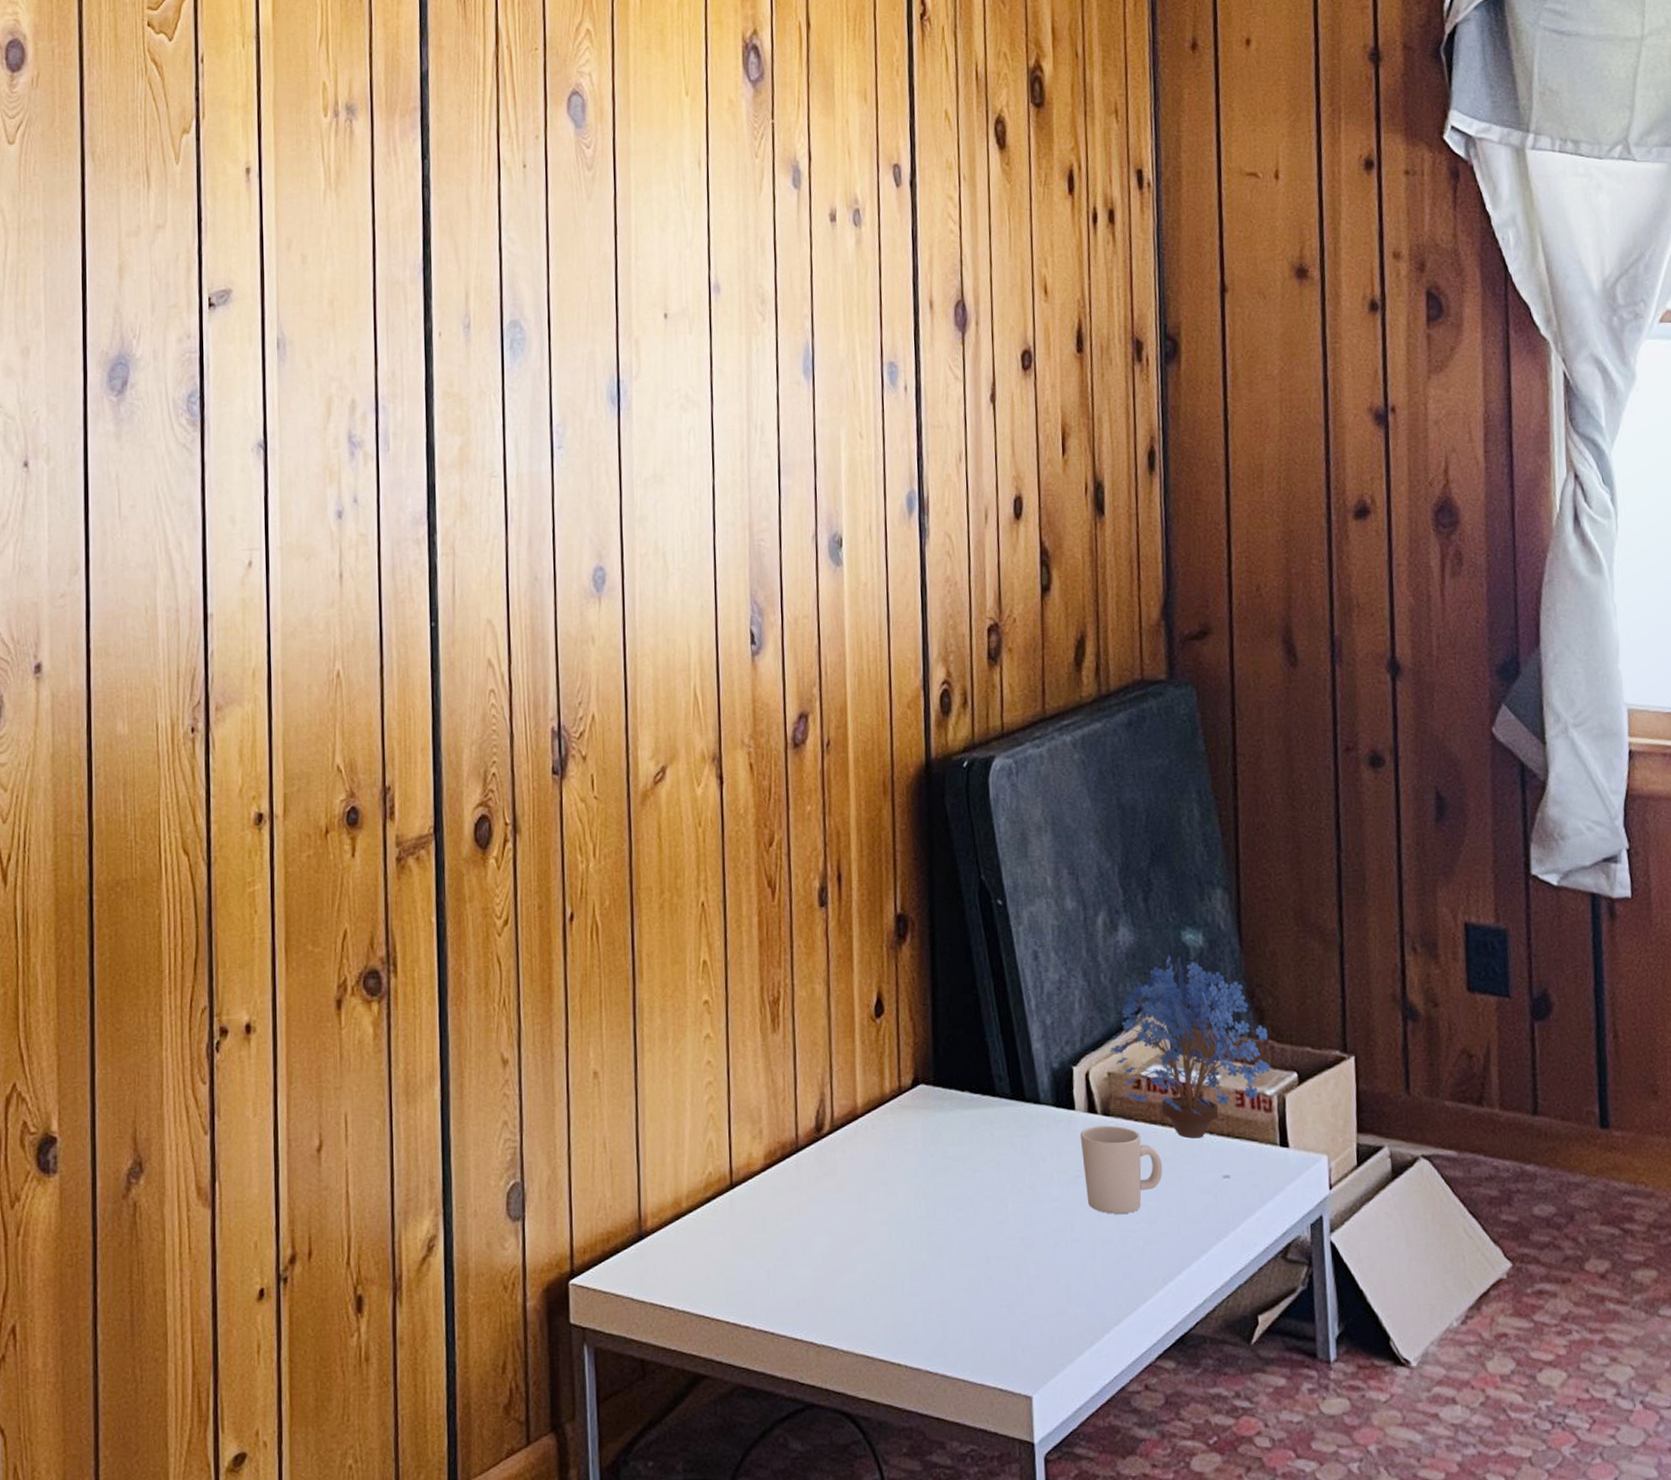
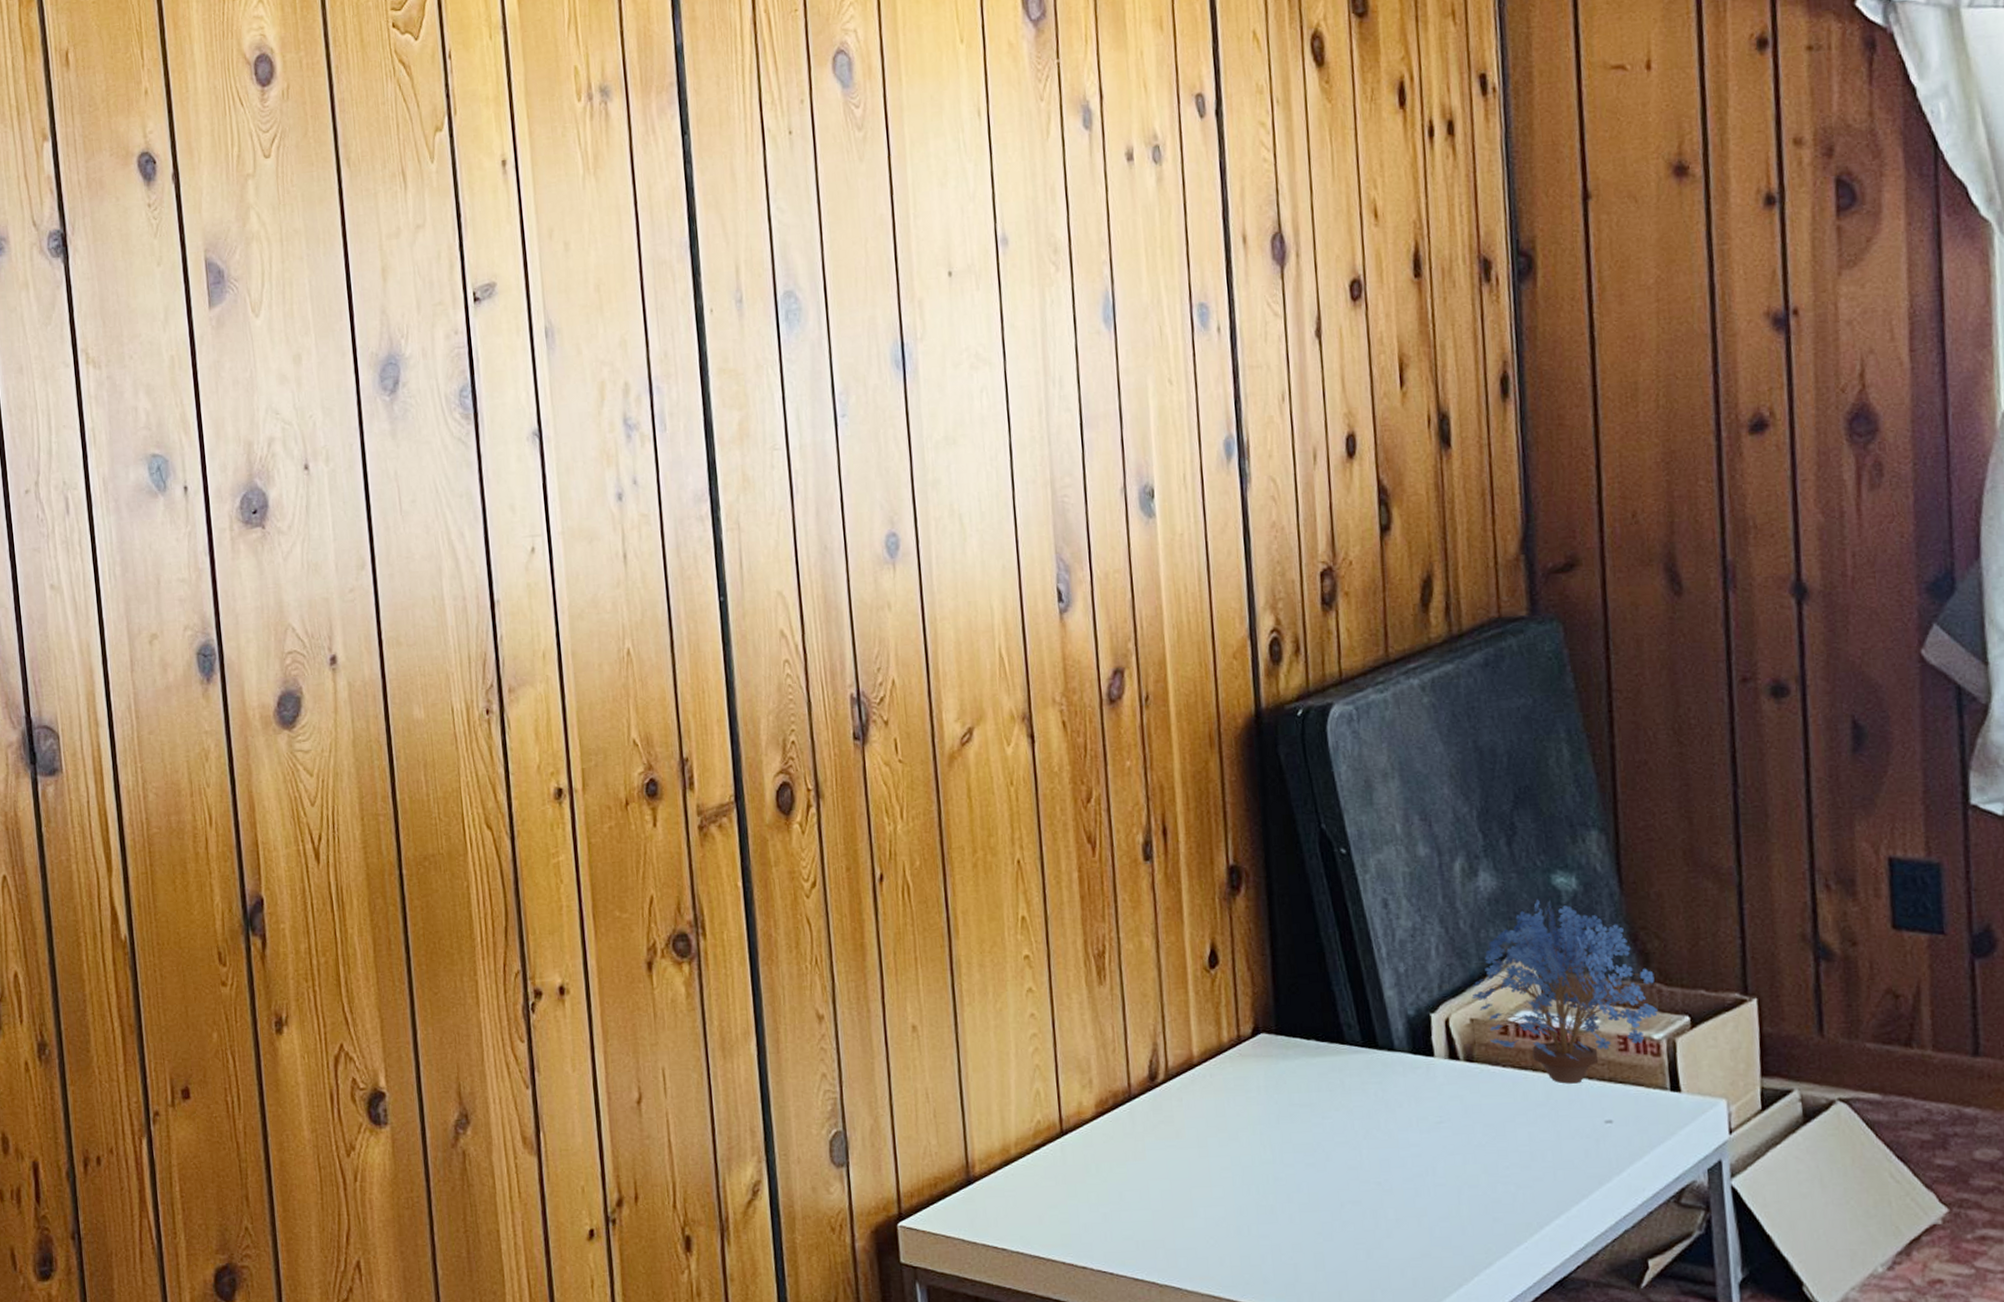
mug: present [1080,1125,1163,1214] -> none [1440,1071,1536,1159]

